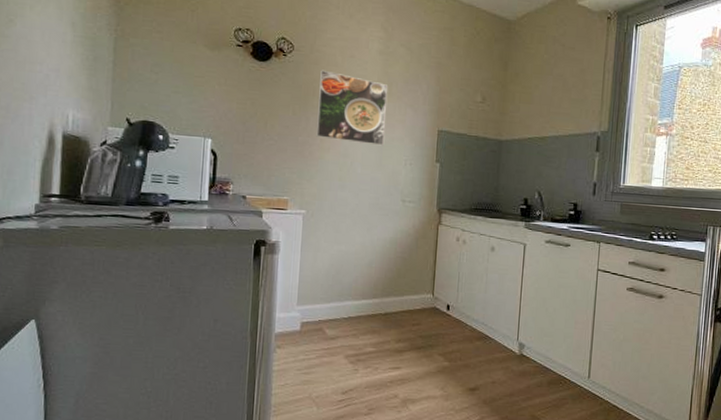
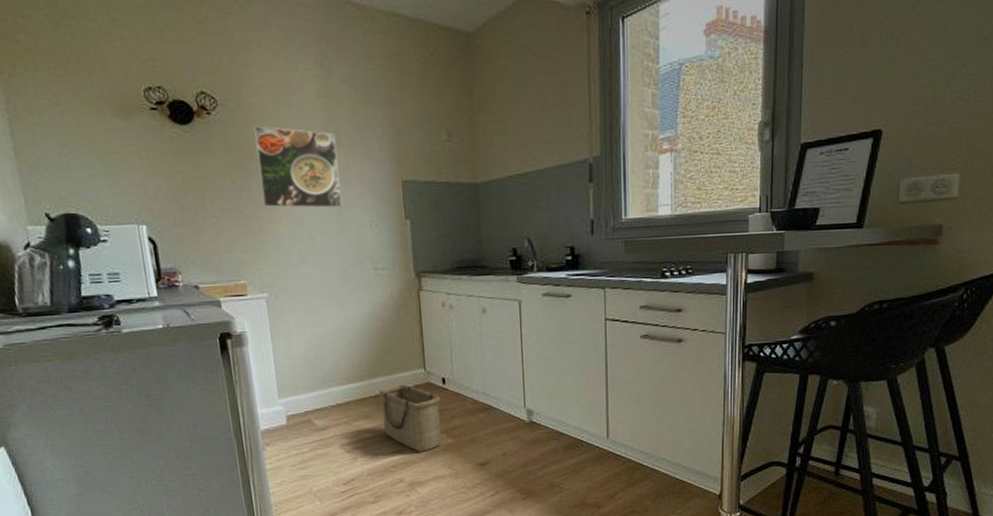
basket: none [387,305,443,371] -> present [379,384,441,452]

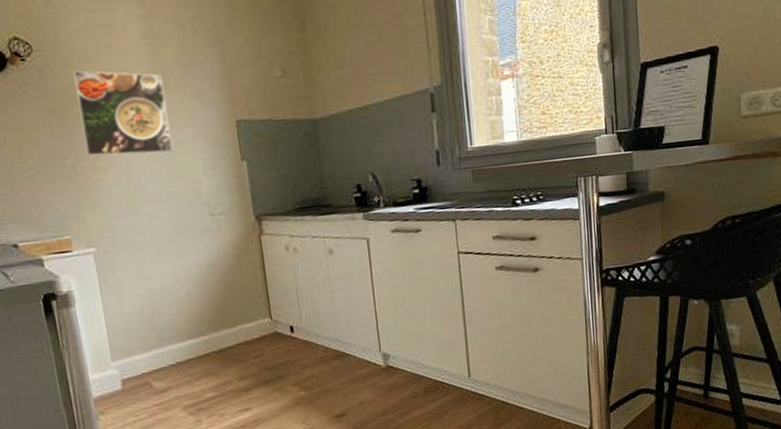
basket: present [379,384,441,452] -> none [222,335,293,408]

